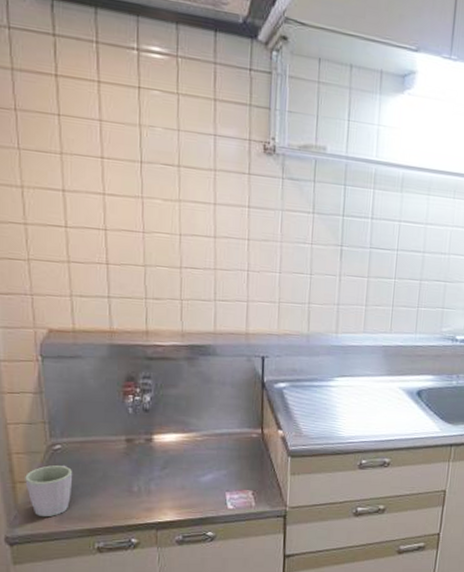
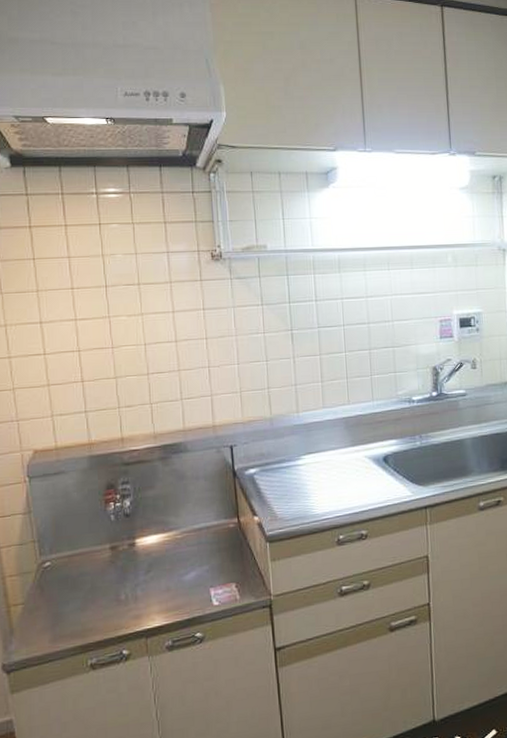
mug: present [25,465,72,517] -> none [18,582,63,639]

